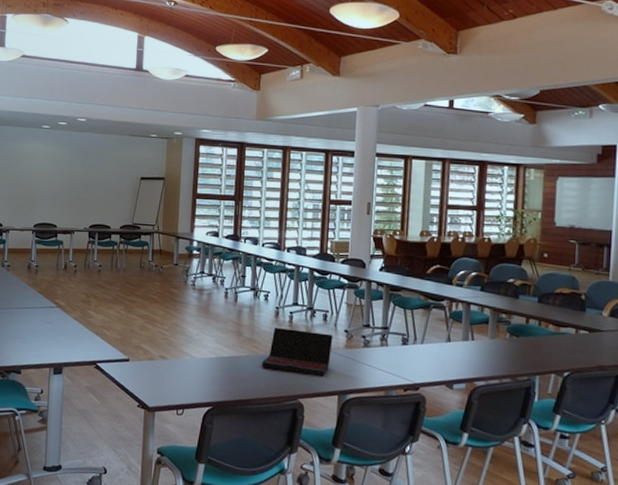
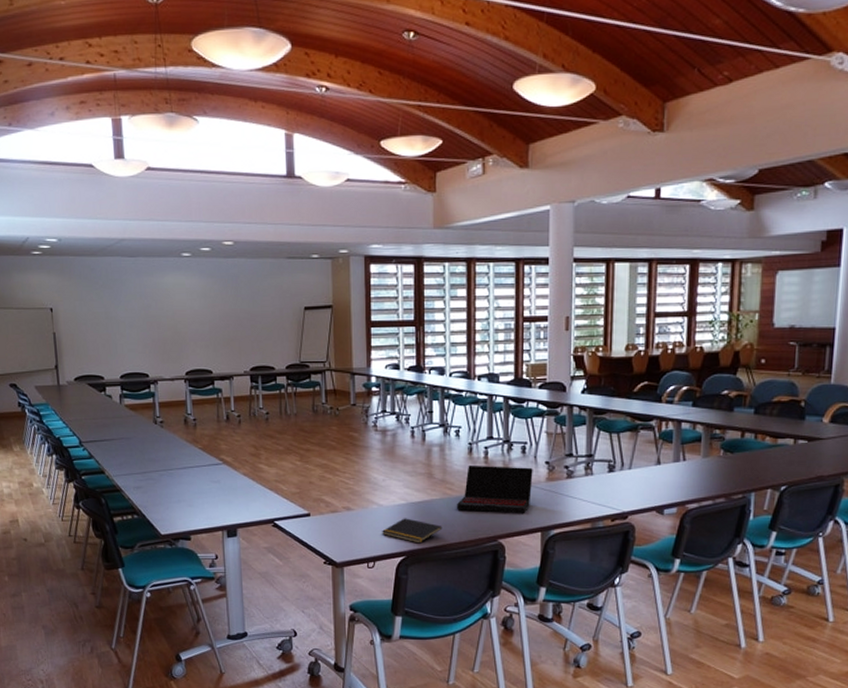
notepad: none [191,371,248,396] -> present [381,518,443,544]

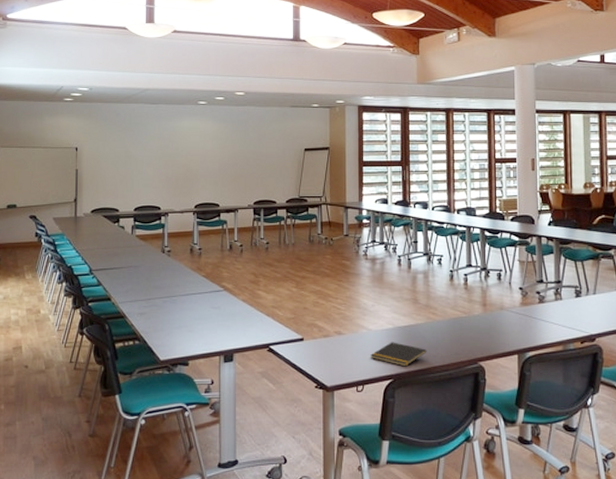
laptop: present [457,464,533,514] -> none [440,290,509,338]

